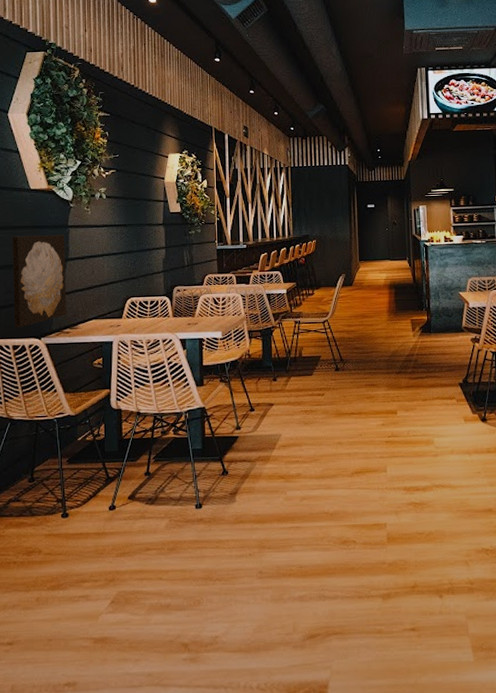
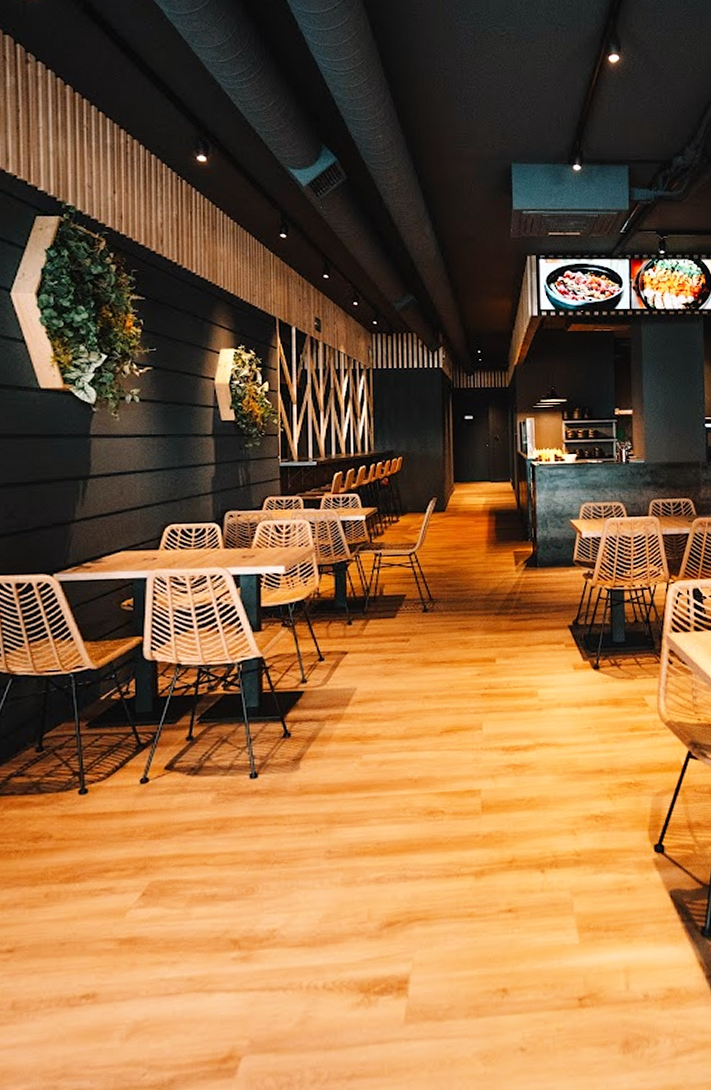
wall art: present [12,235,67,328] -> none [15,446,88,562]

